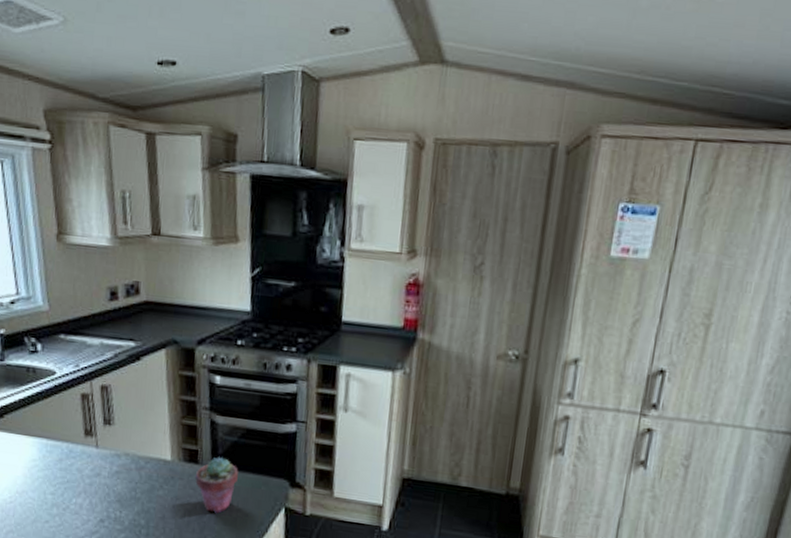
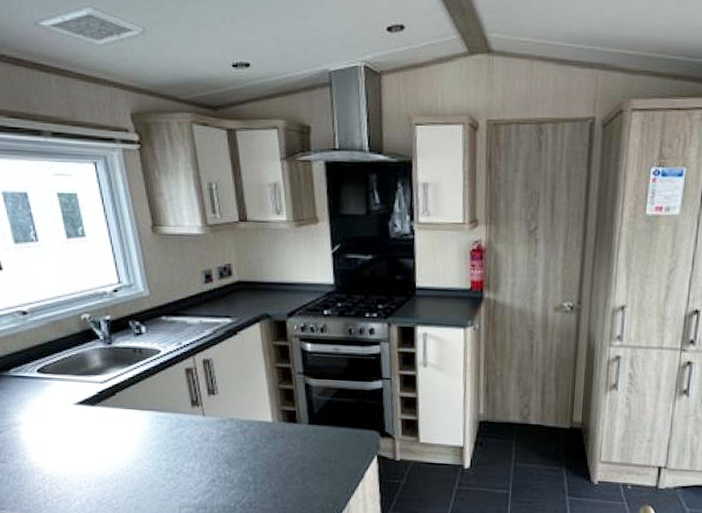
potted succulent: present [194,457,238,513] -> none [294,415,333,465]

